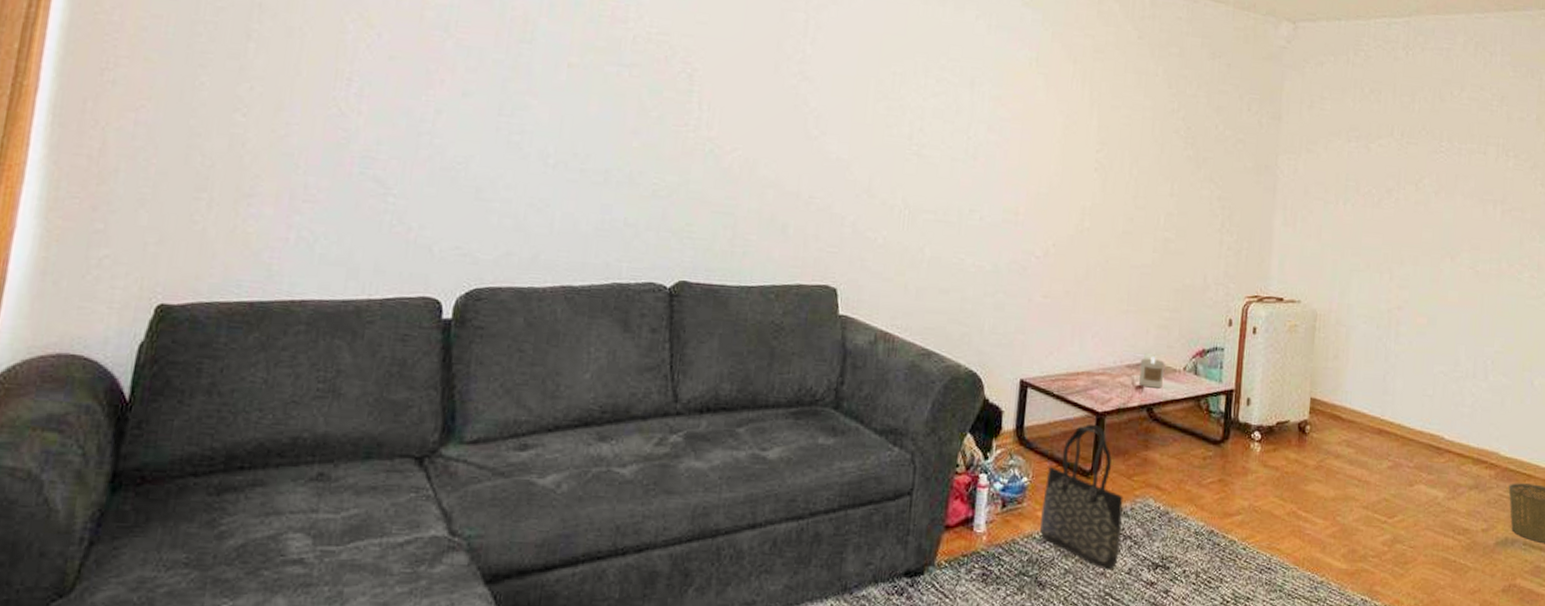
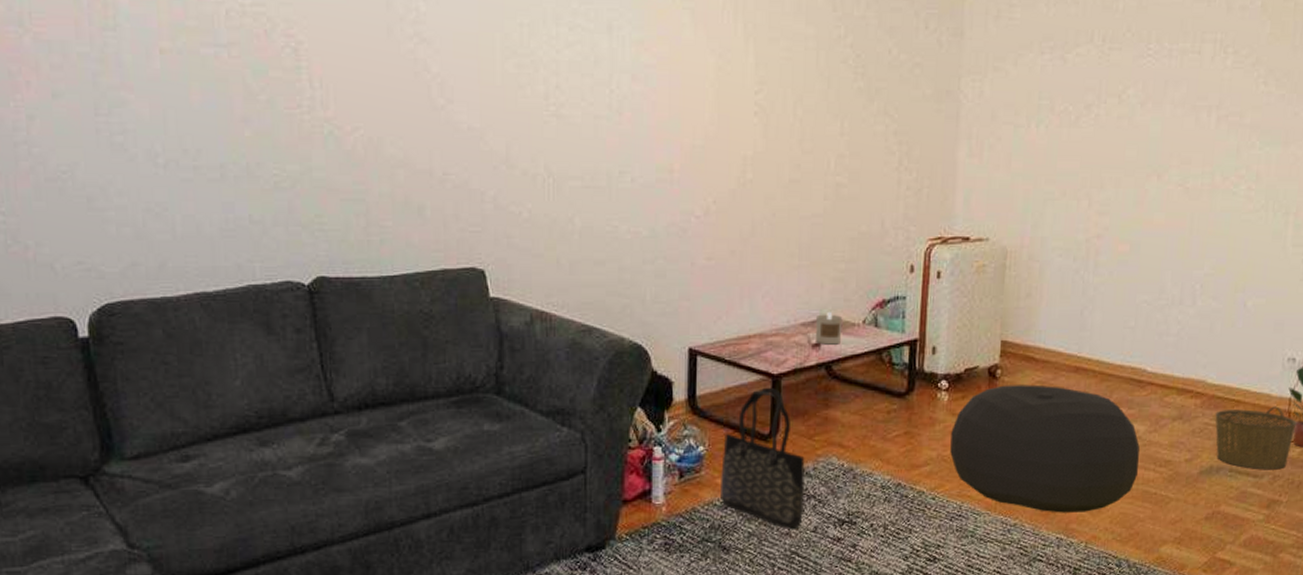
pouf: none [1261,441,1439,575] -> present [950,384,1140,513]

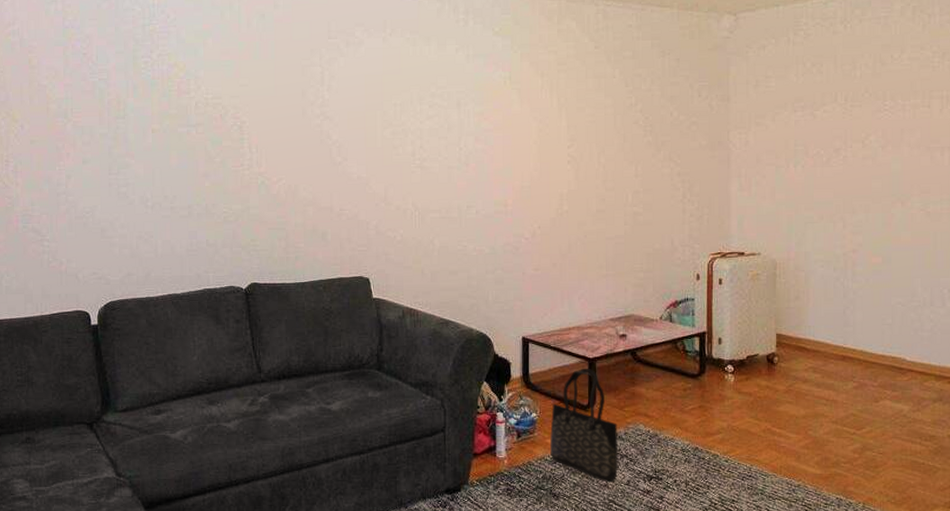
candle: present [816,311,843,345] -> none [622,309,644,336]
pouf: present [950,384,1140,513] -> none [738,370,905,477]

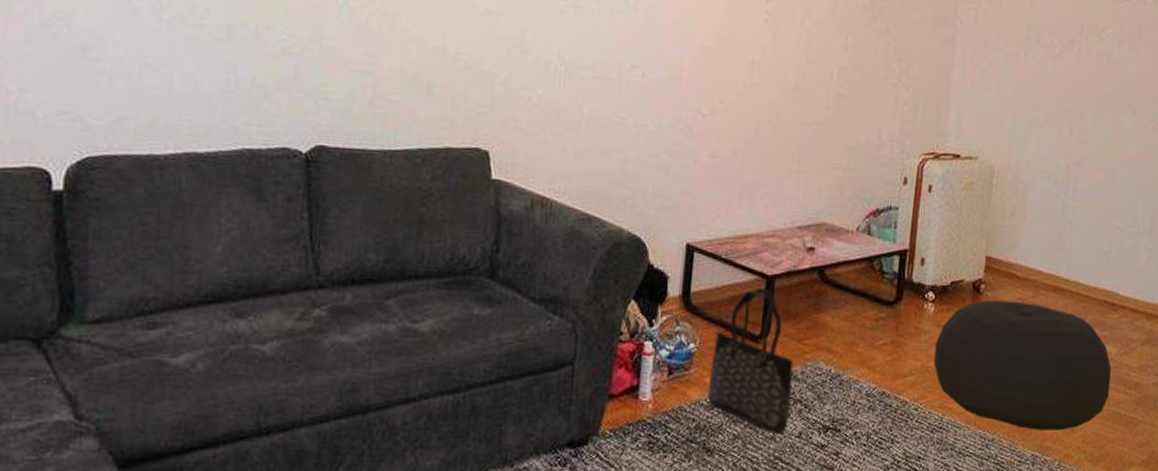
pouf: none [738,370,905,477] -> present [934,300,1111,431]

